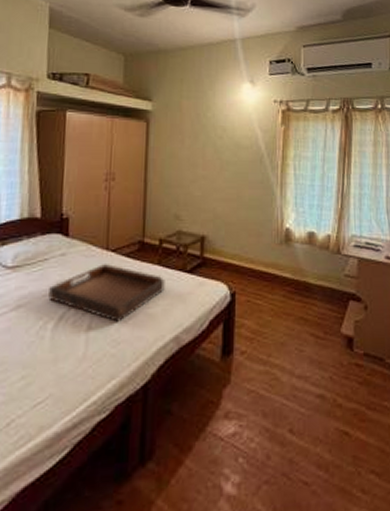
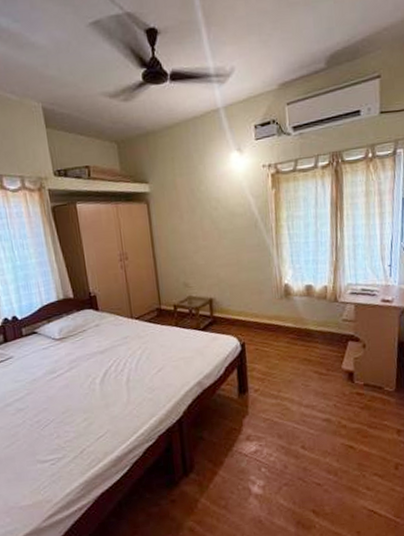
serving tray: present [48,264,165,322] -> none [91,329,184,374]

